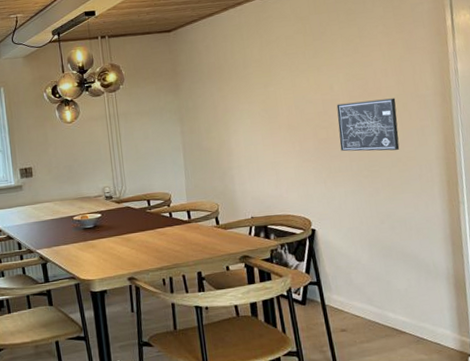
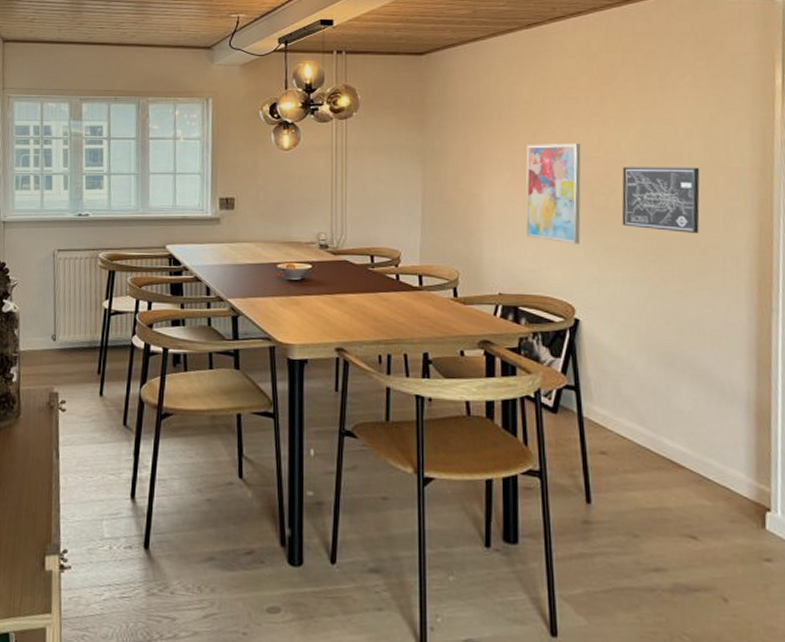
wall art: none [261,89,310,171] -> present [526,143,581,244]

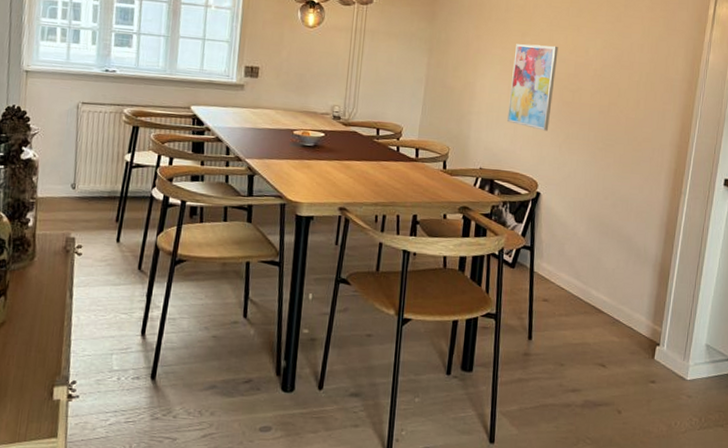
wall art: present [621,167,700,233] -> none [582,69,645,129]

